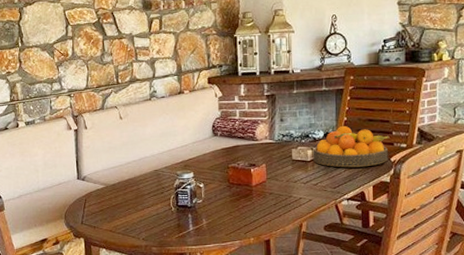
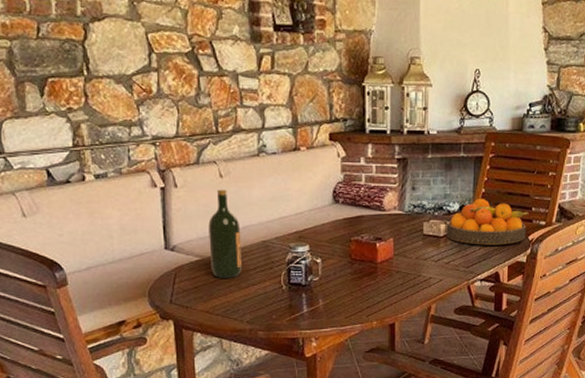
wine bottle: none [111,128,138,202] -> present [208,189,242,278]

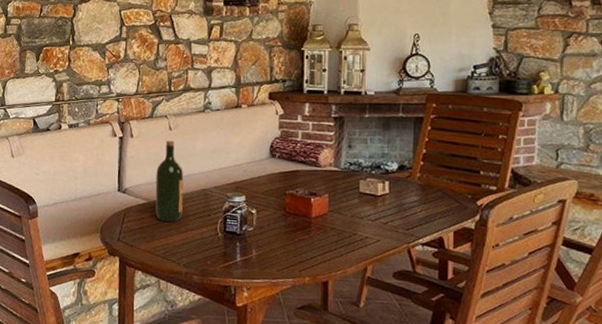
fruit bowl: present [446,198,529,245] -> none [384,158,476,209]

